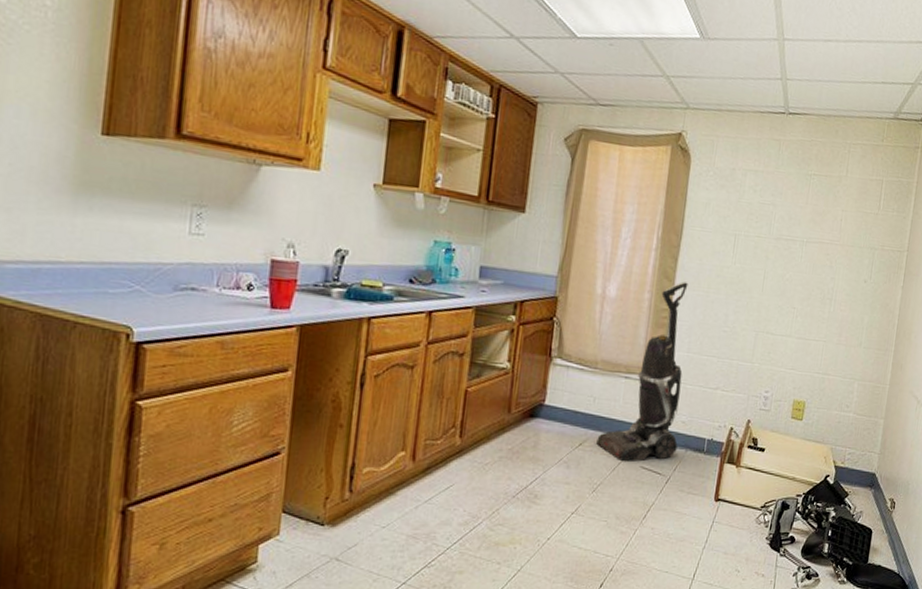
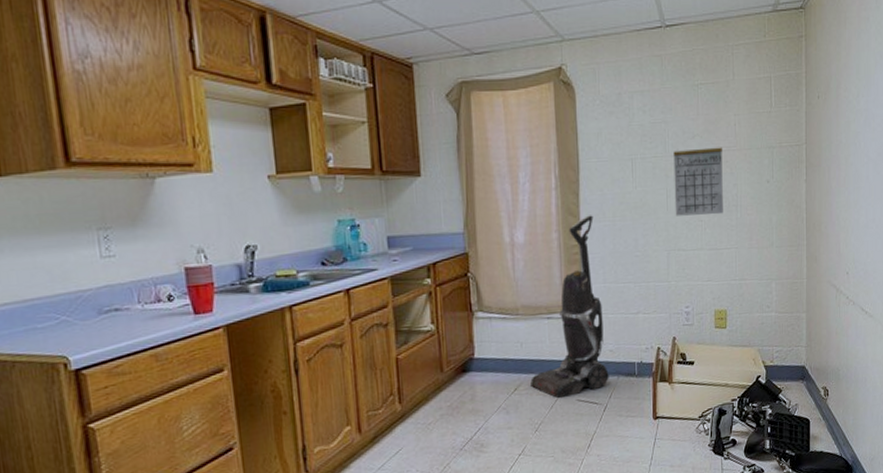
calendar: none [769,234,825,305] -> present [673,147,723,216]

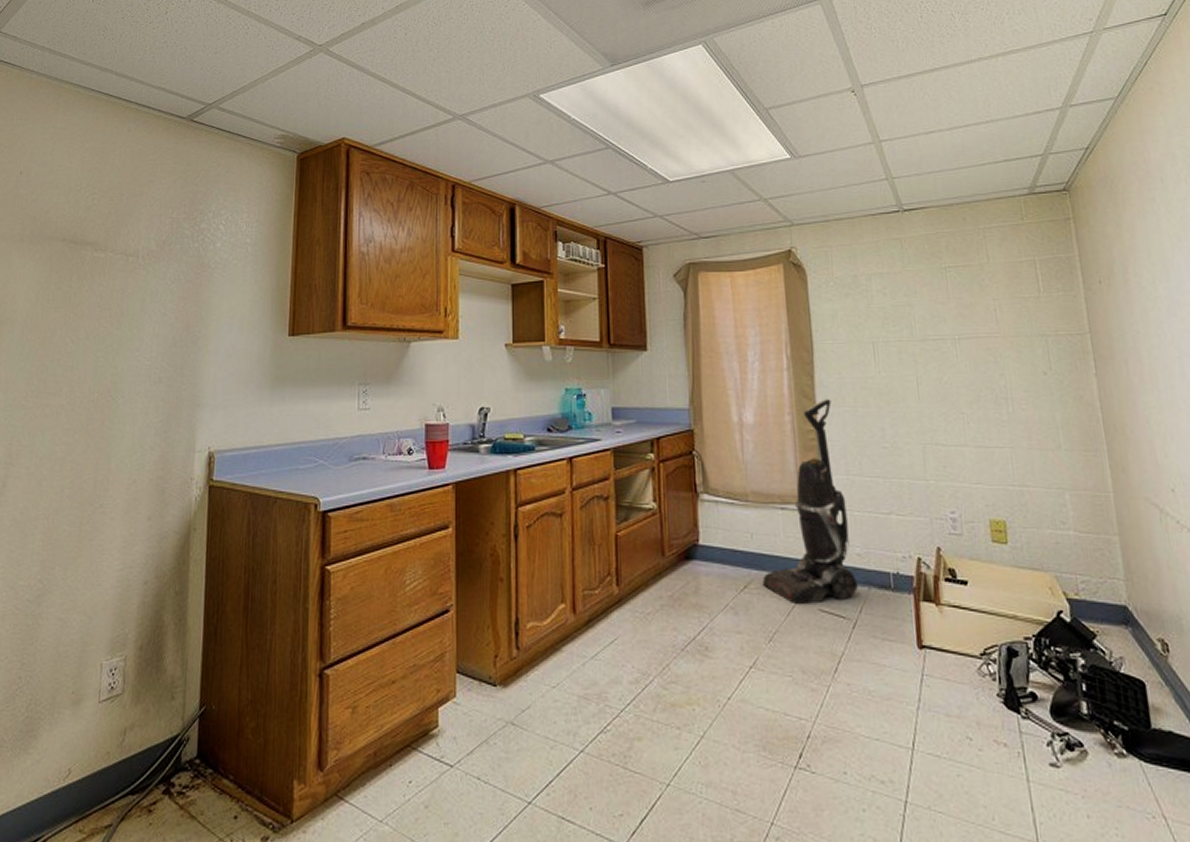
calendar: present [673,147,723,216] -> none [922,333,990,407]

